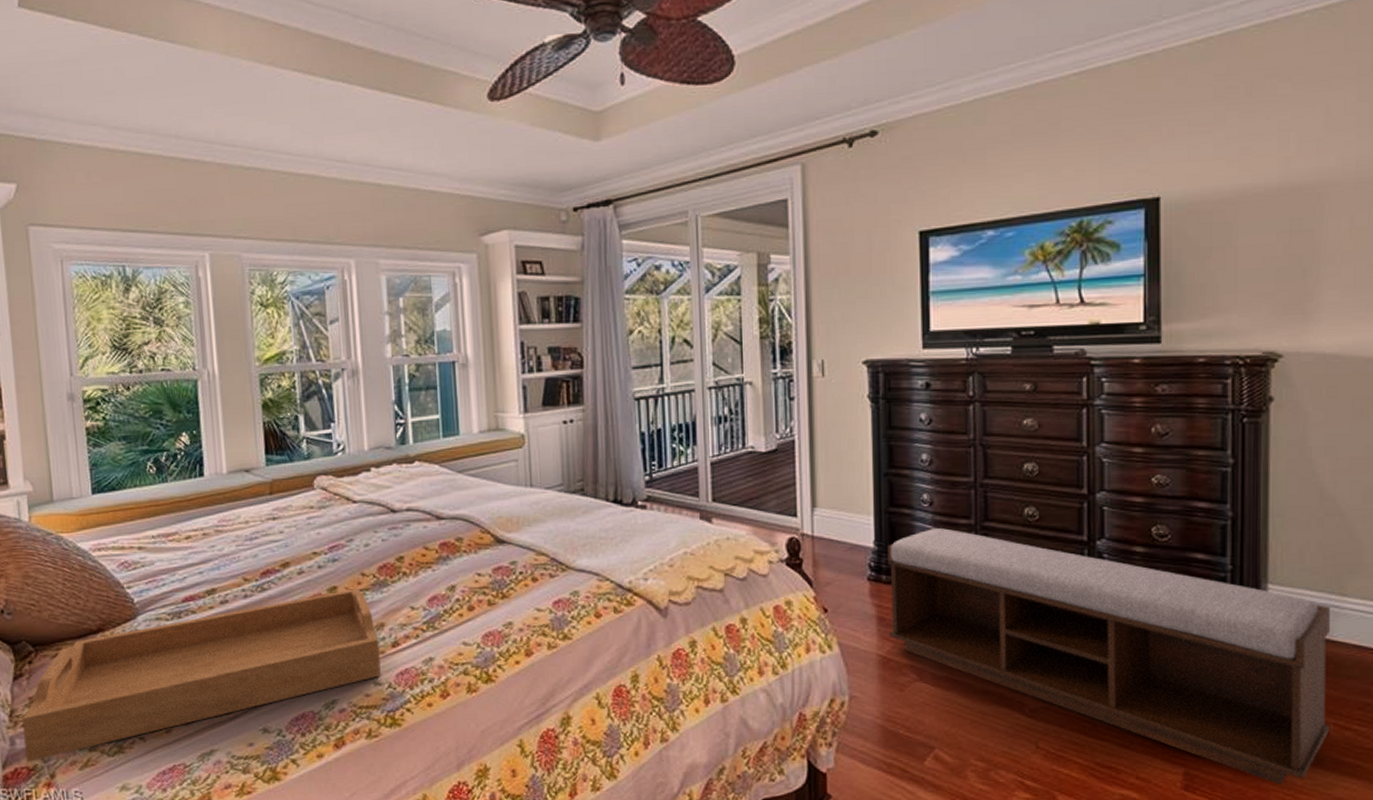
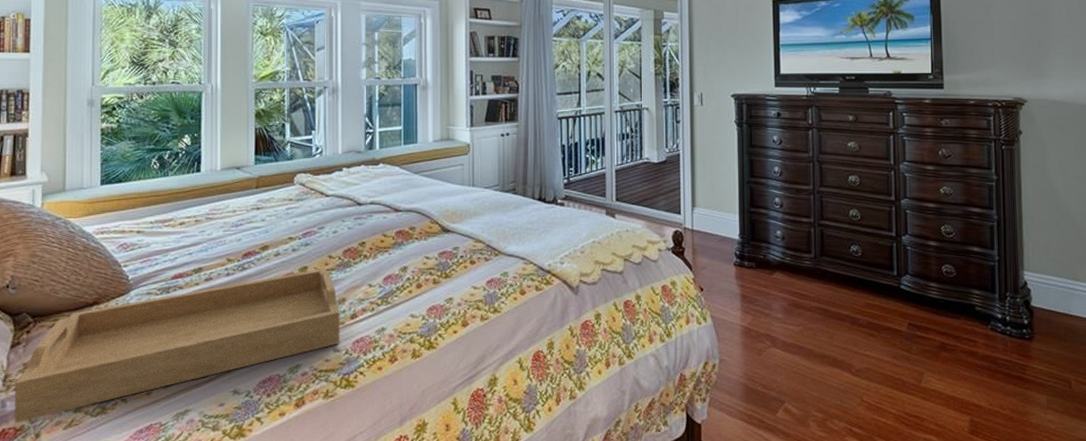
bench: present [888,528,1330,785] -> none [749,225,1072,429]

